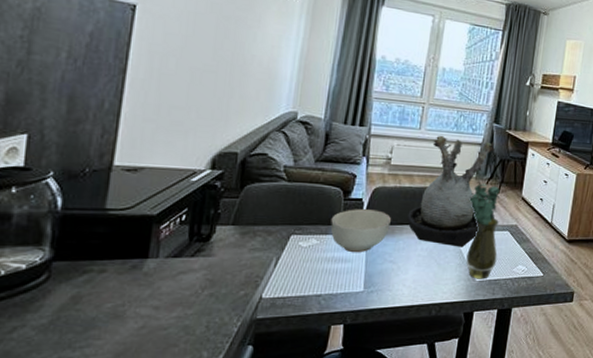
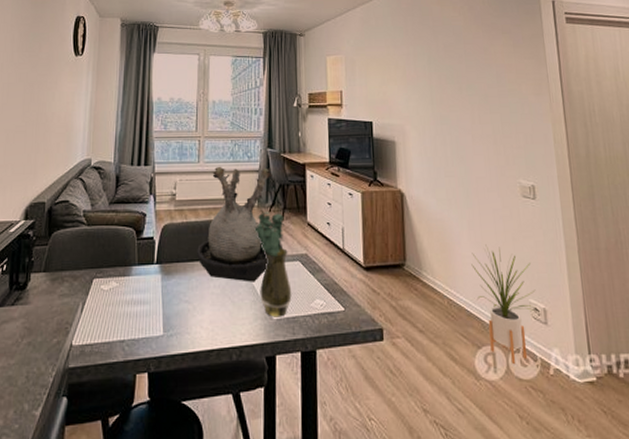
bowl: present [330,208,392,253] -> none [127,246,183,294]

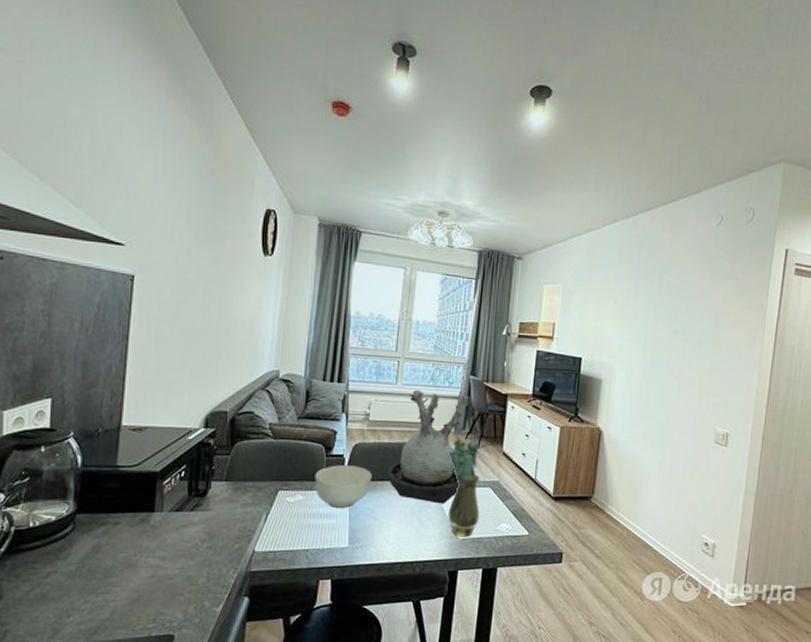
bowl: none [127,246,183,294] -> present [314,464,373,509]
house plant: present [471,244,536,365] -> none [654,484,710,589]

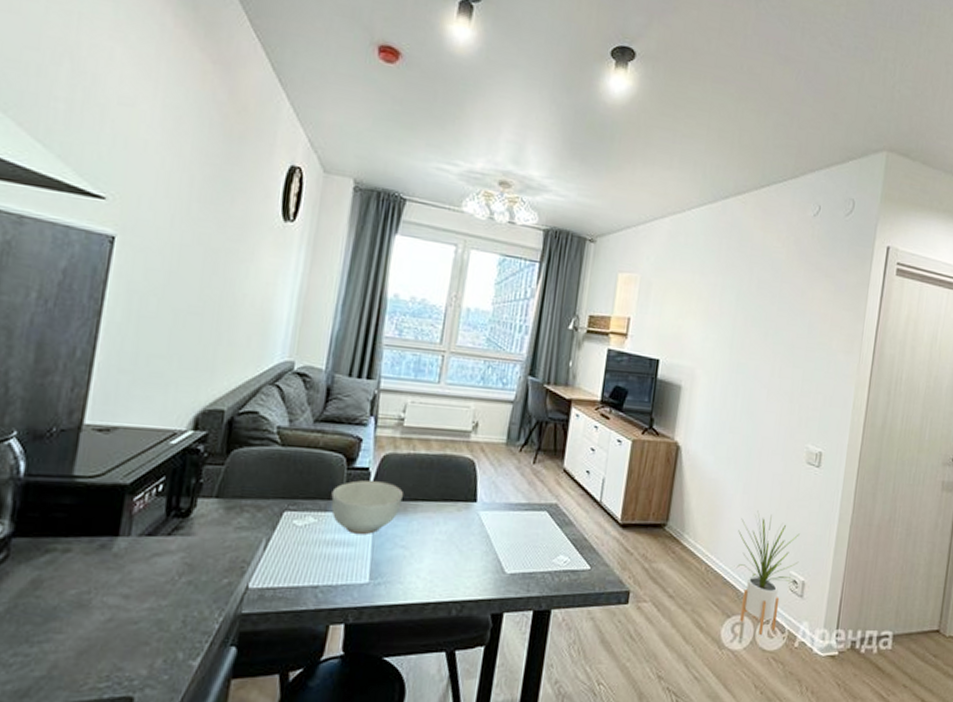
plant: present [388,389,473,504] -> none [422,390,530,531]
vase: present [447,434,480,537] -> none [494,446,537,572]
house plant: none [654,484,710,589] -> present [736,510,800,636]

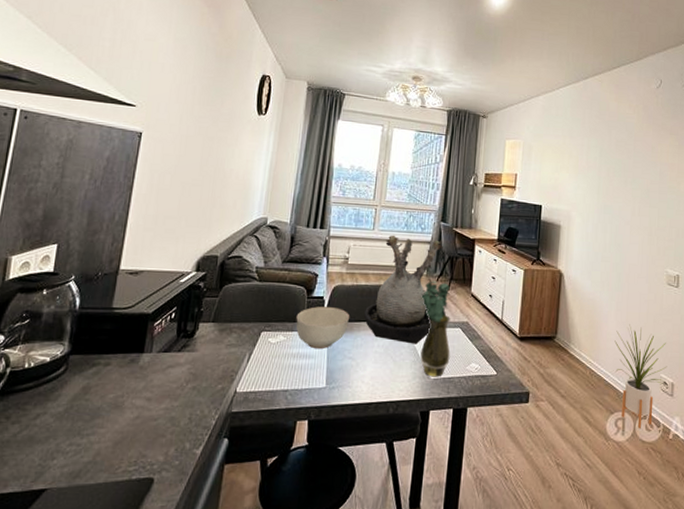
plant: none [422,390,530,531] -> present [364,235,443,344]
vase: none [494,446,537,572] -> present [420,277,450,377]

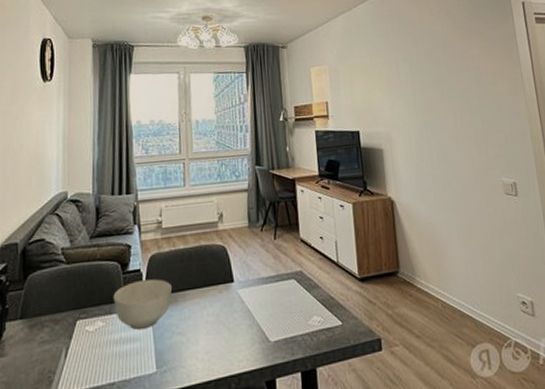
plant: present [364,235,443,344] -> none [188,185,262,307]
vase: present [420,277,450,377] -> none [245,228,289,340]
house plant: present [614,324,667,429] -> none [461,244,524,359]

